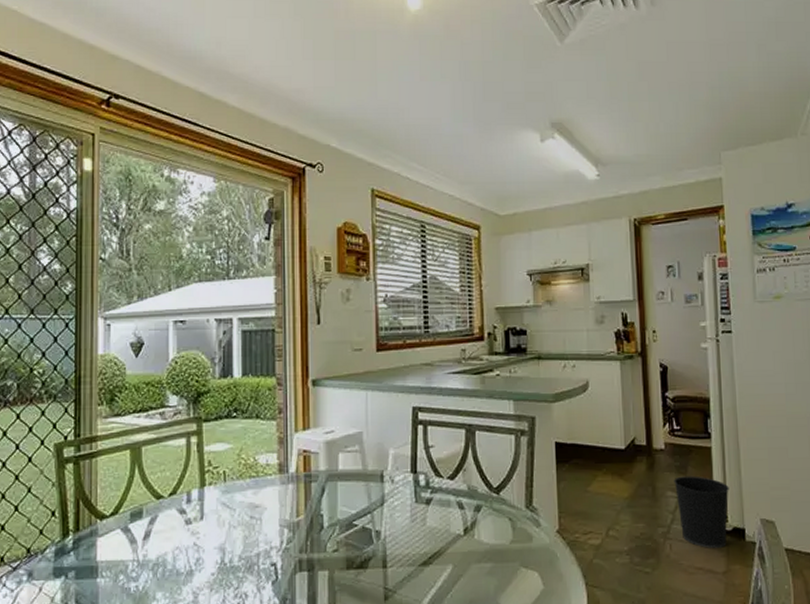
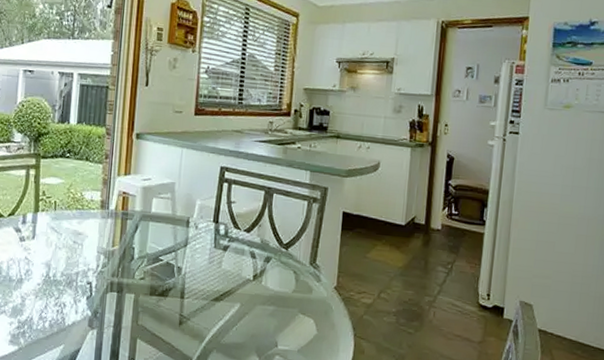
wastebasket: present [674,476,729,548] -> none [445,255,495,321]

